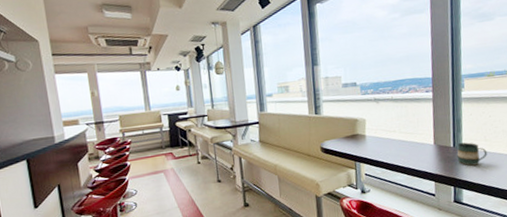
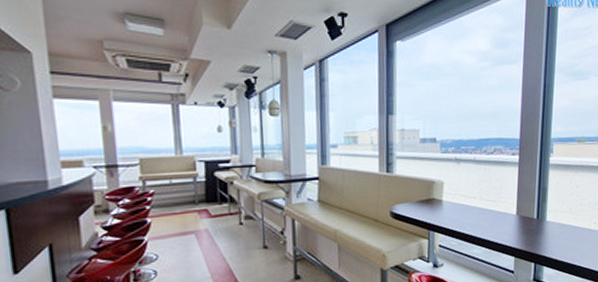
mug: present [457,142,487,166] -> none [540,214,571,241]

